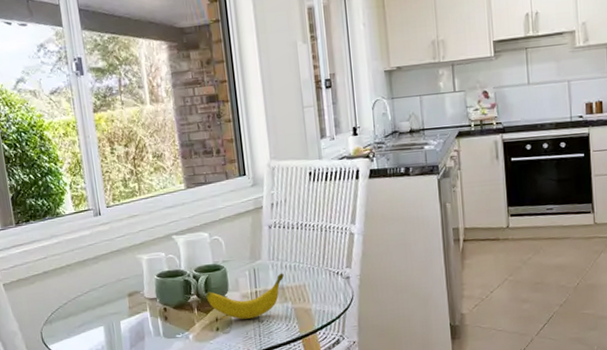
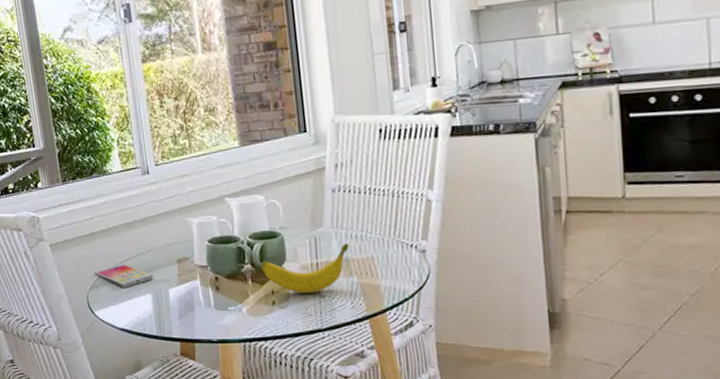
smartphone: none [48,299,106,322] -> present [94,264,154,288]

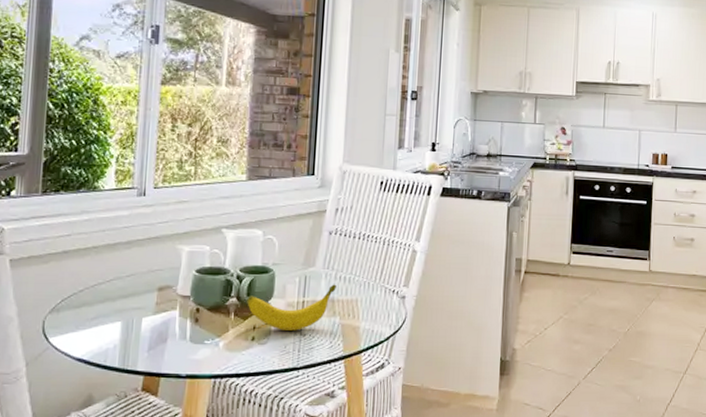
smartphone: present [94,264,154,288] -> none [58,287,128,313]

